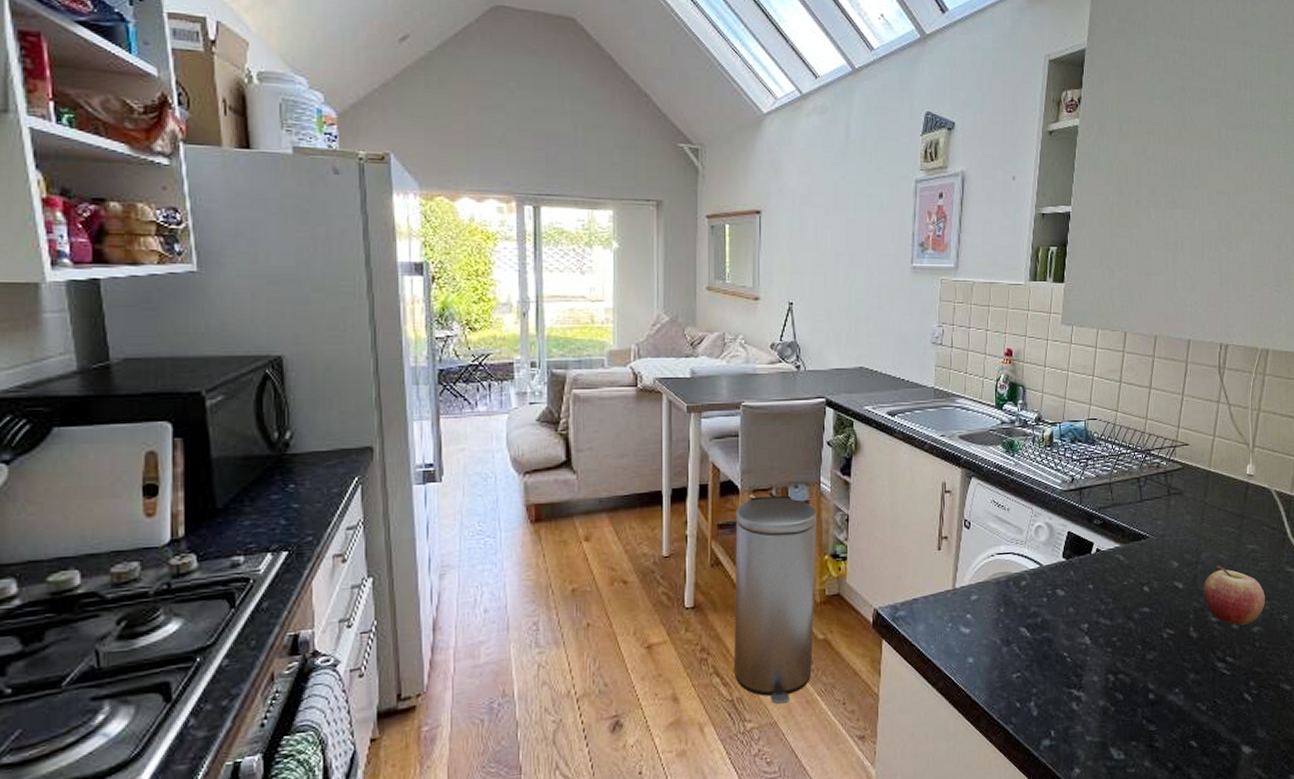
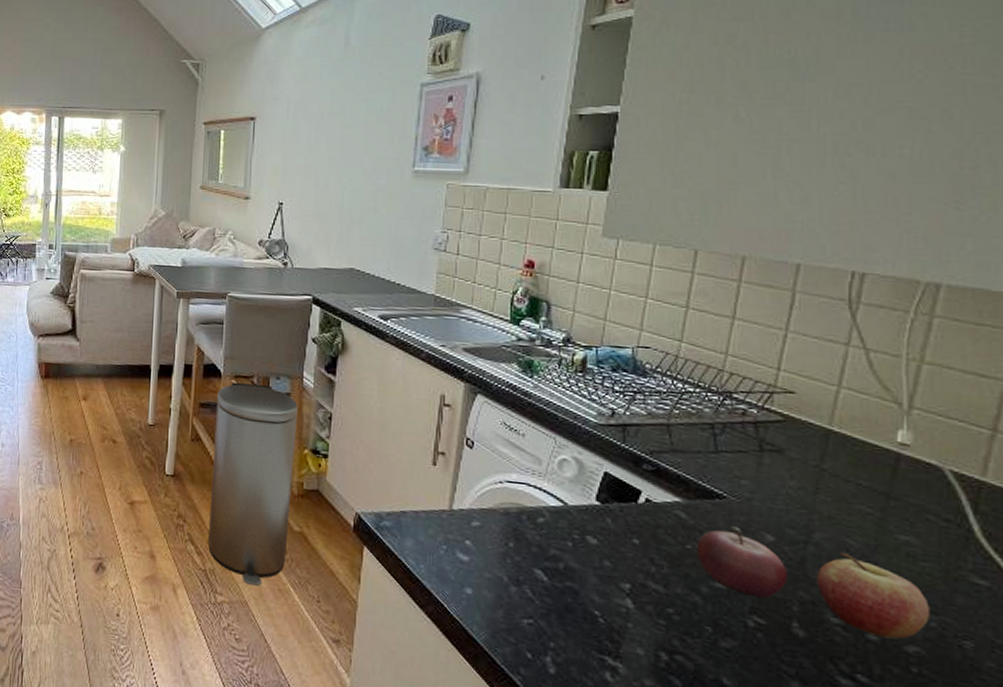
fruit: none [1130,560,1187,614] -> present [696,526,788,599]

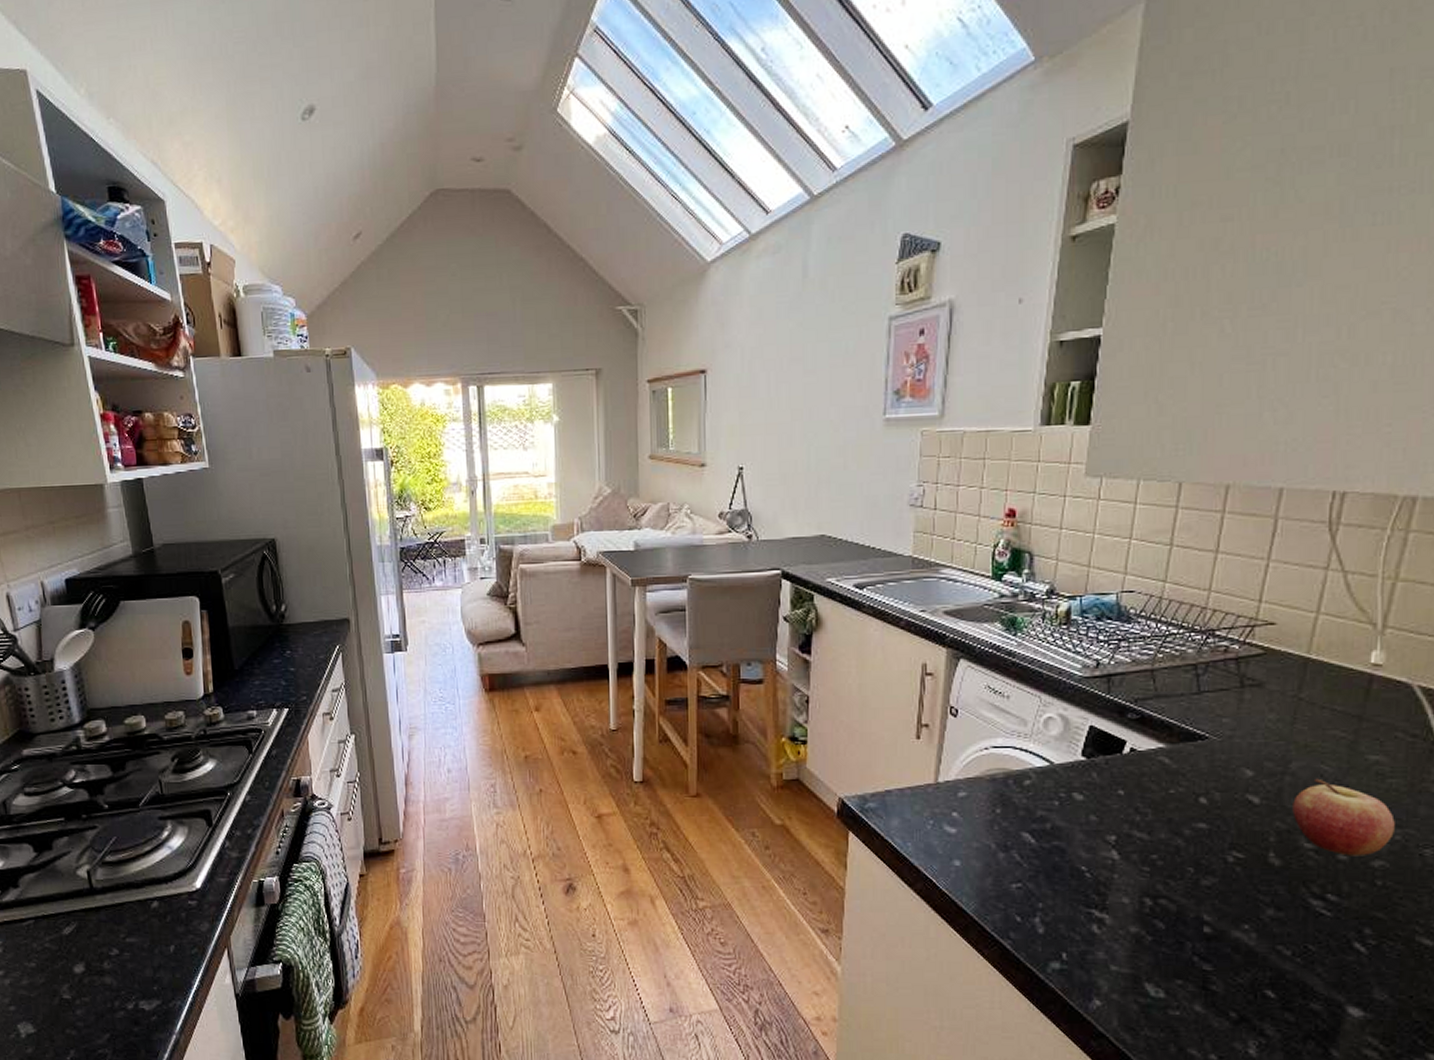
pedal bin: present [208,382,298,587] -> none [683,673,772,887]
fruit: present [696,526,788,599] -> none [1179,766,1266,834]

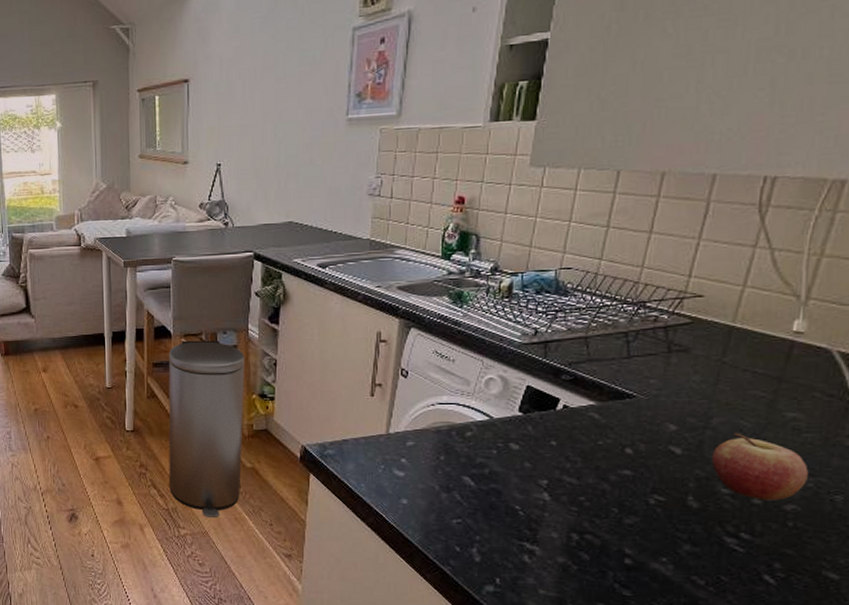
pedal bin: none [683,673,772,887] -> present [168,340,245,519]

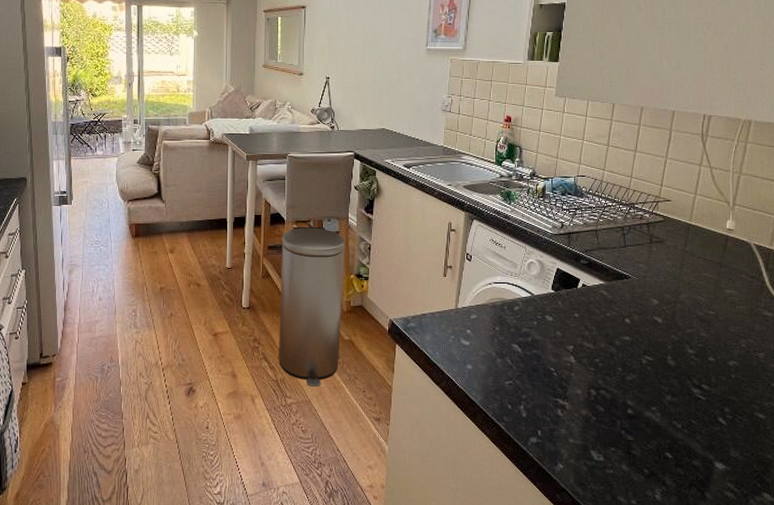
fruit: present [711,432,808,501] -> none [681,305,742,358]

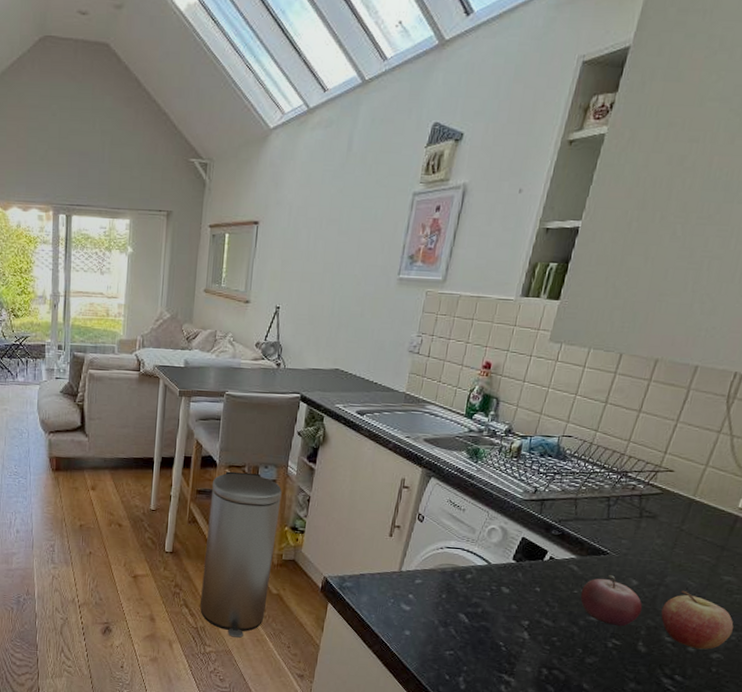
fruit: none [612,297,666,344] -> present [580,575,643,627]
fruit: none [681,305,742,358] -> present [661,590,734,650]

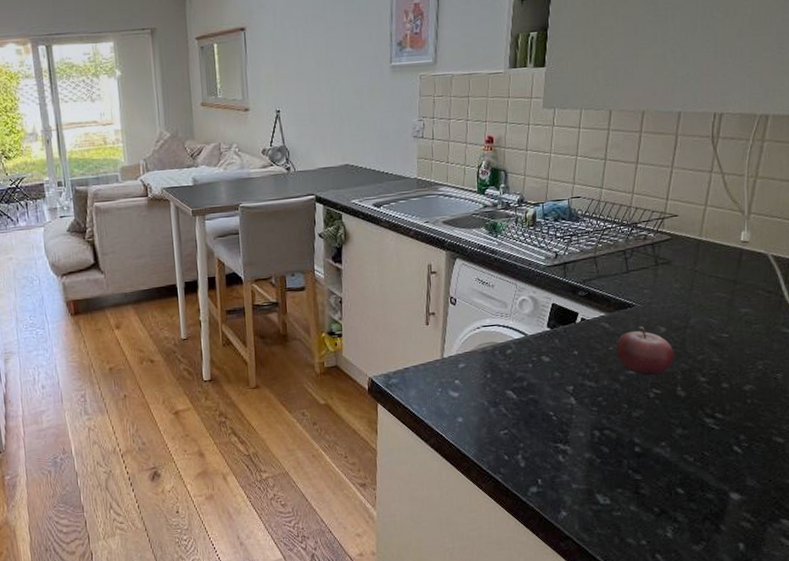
pedal bin: present [200,471,282,639] -> none [240,283,316,459]
fruit: present [661,590,734,650] -> none [692,329,758,384]

